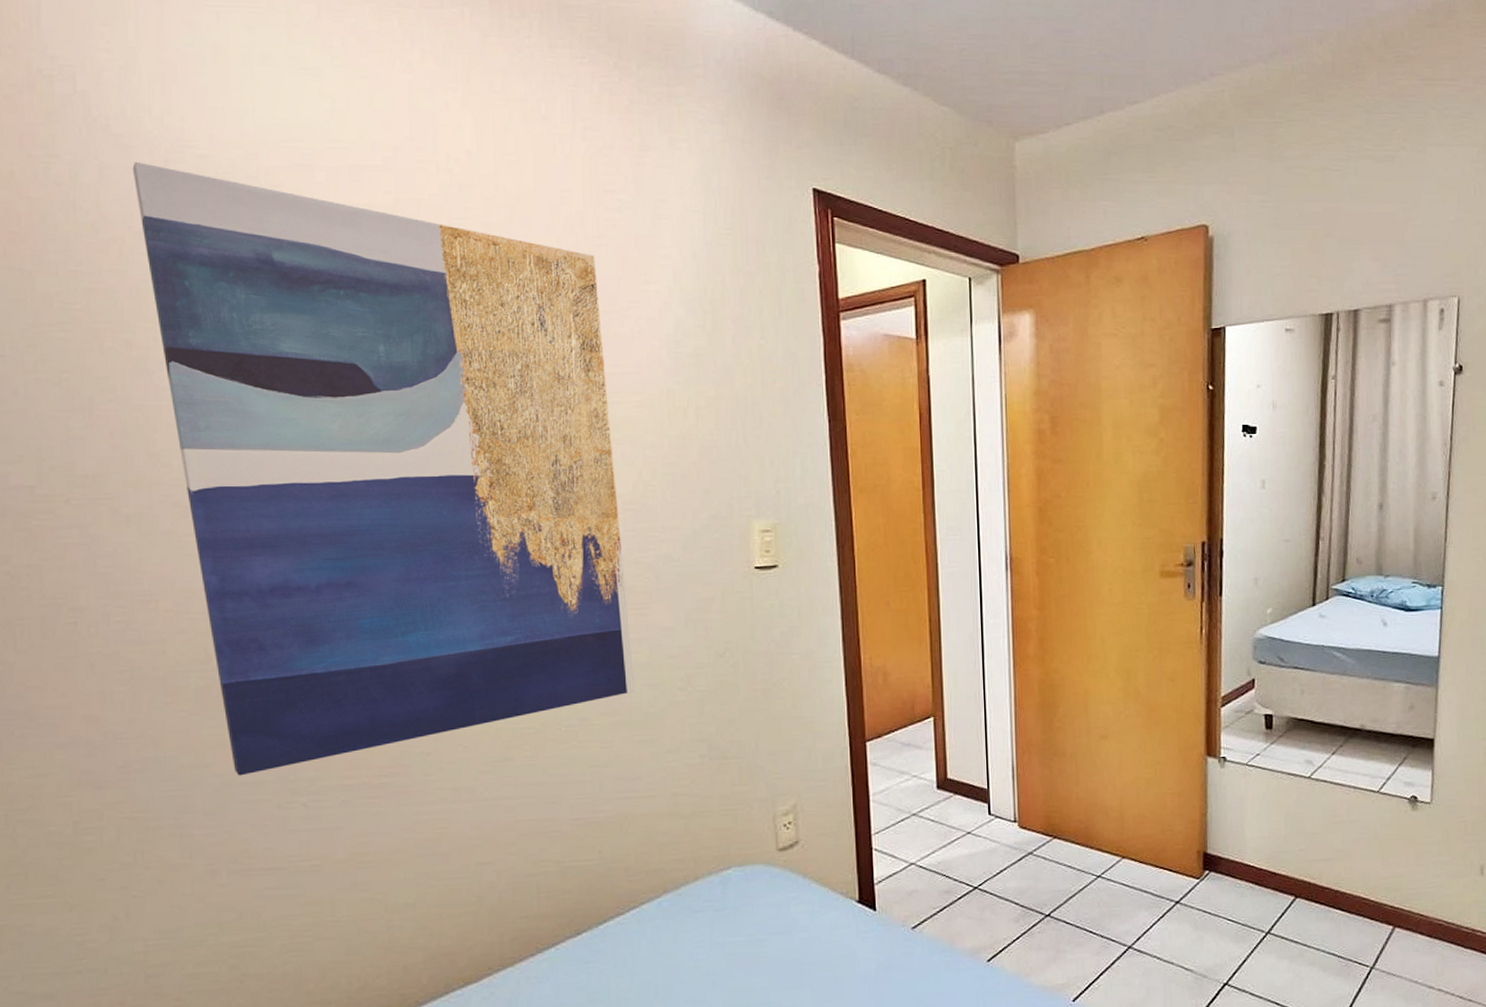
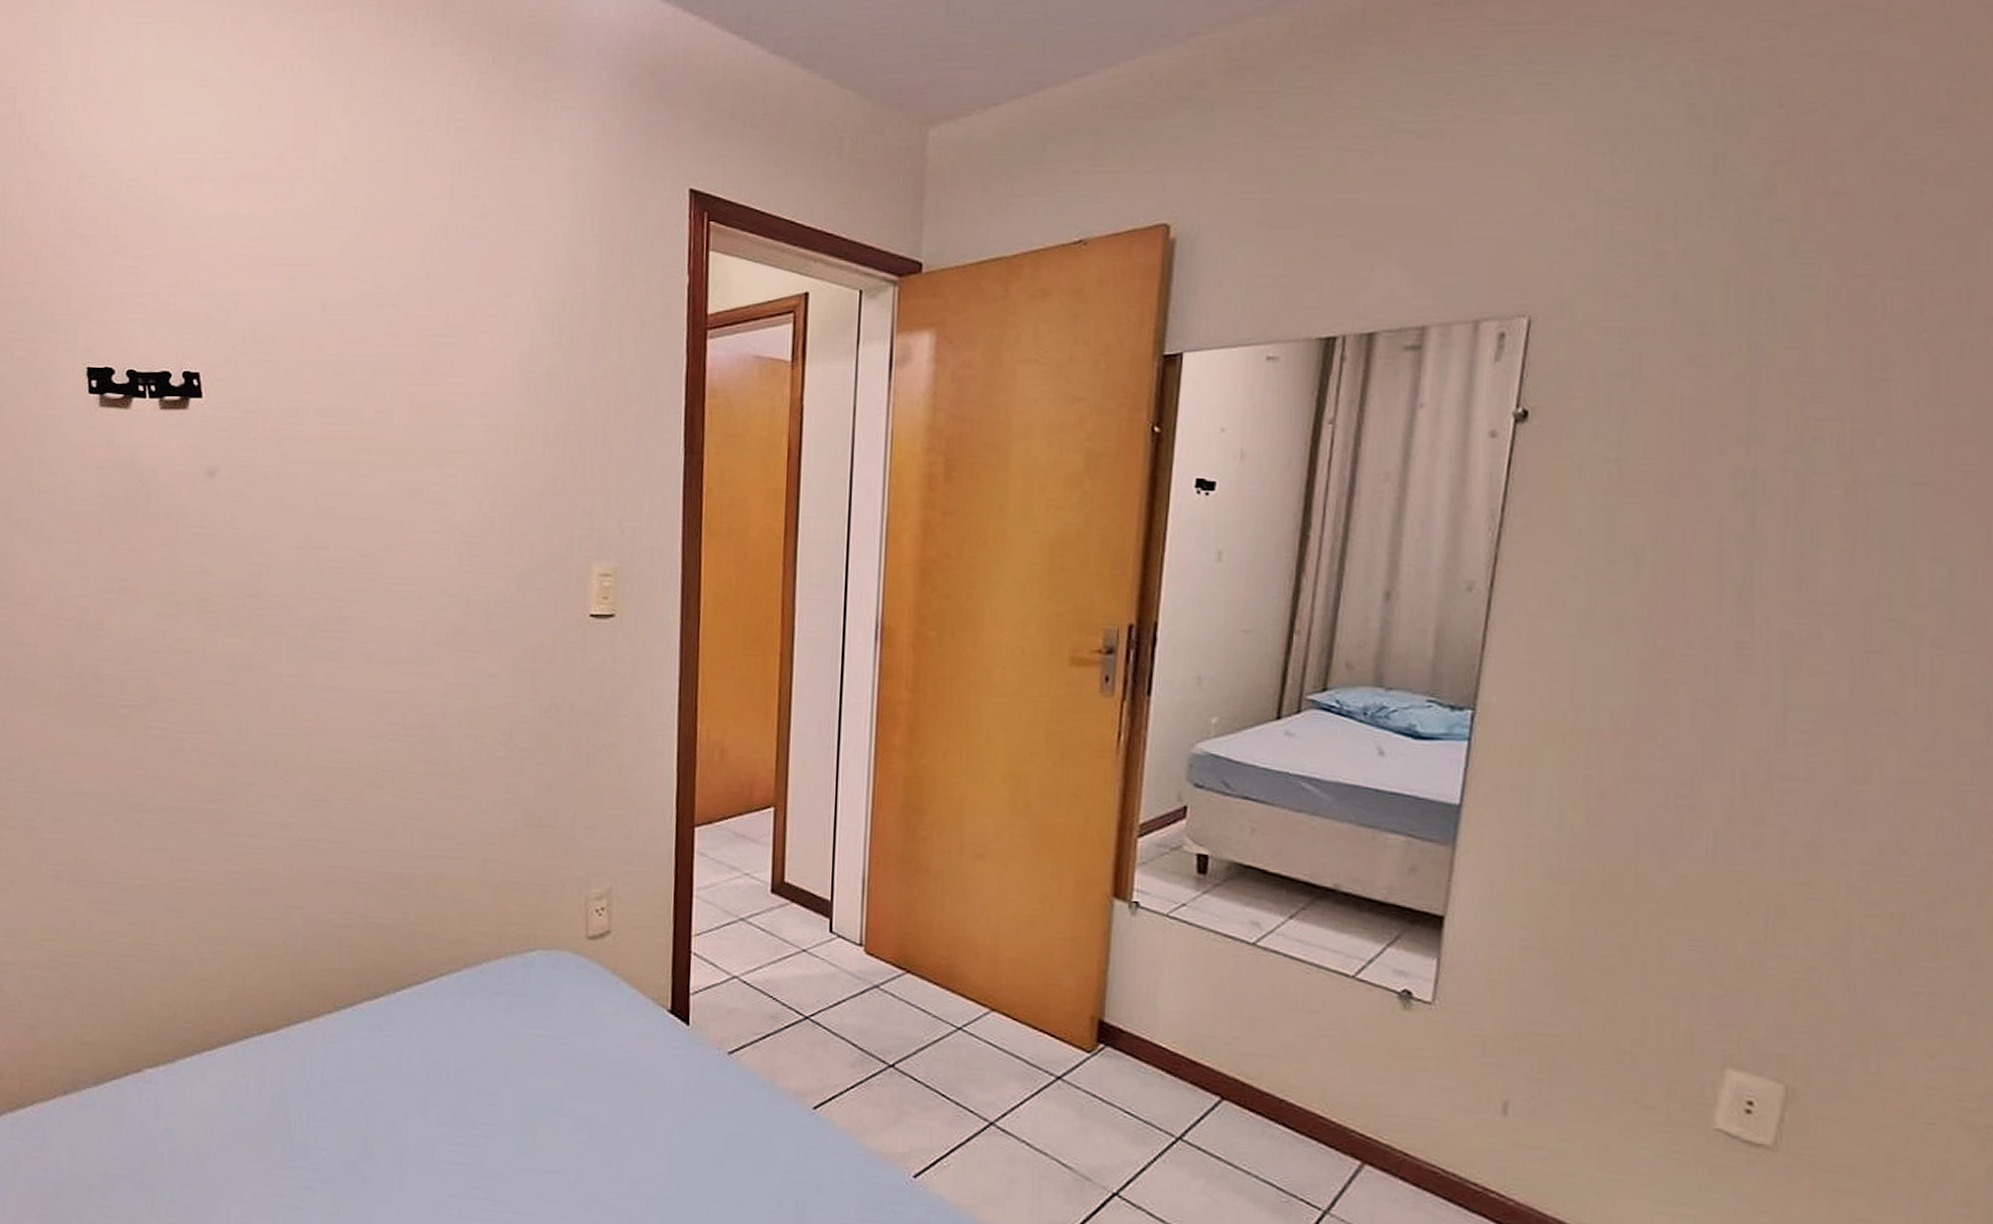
wall art: present [132,161,634,776] -> none [53,177,456,785]

